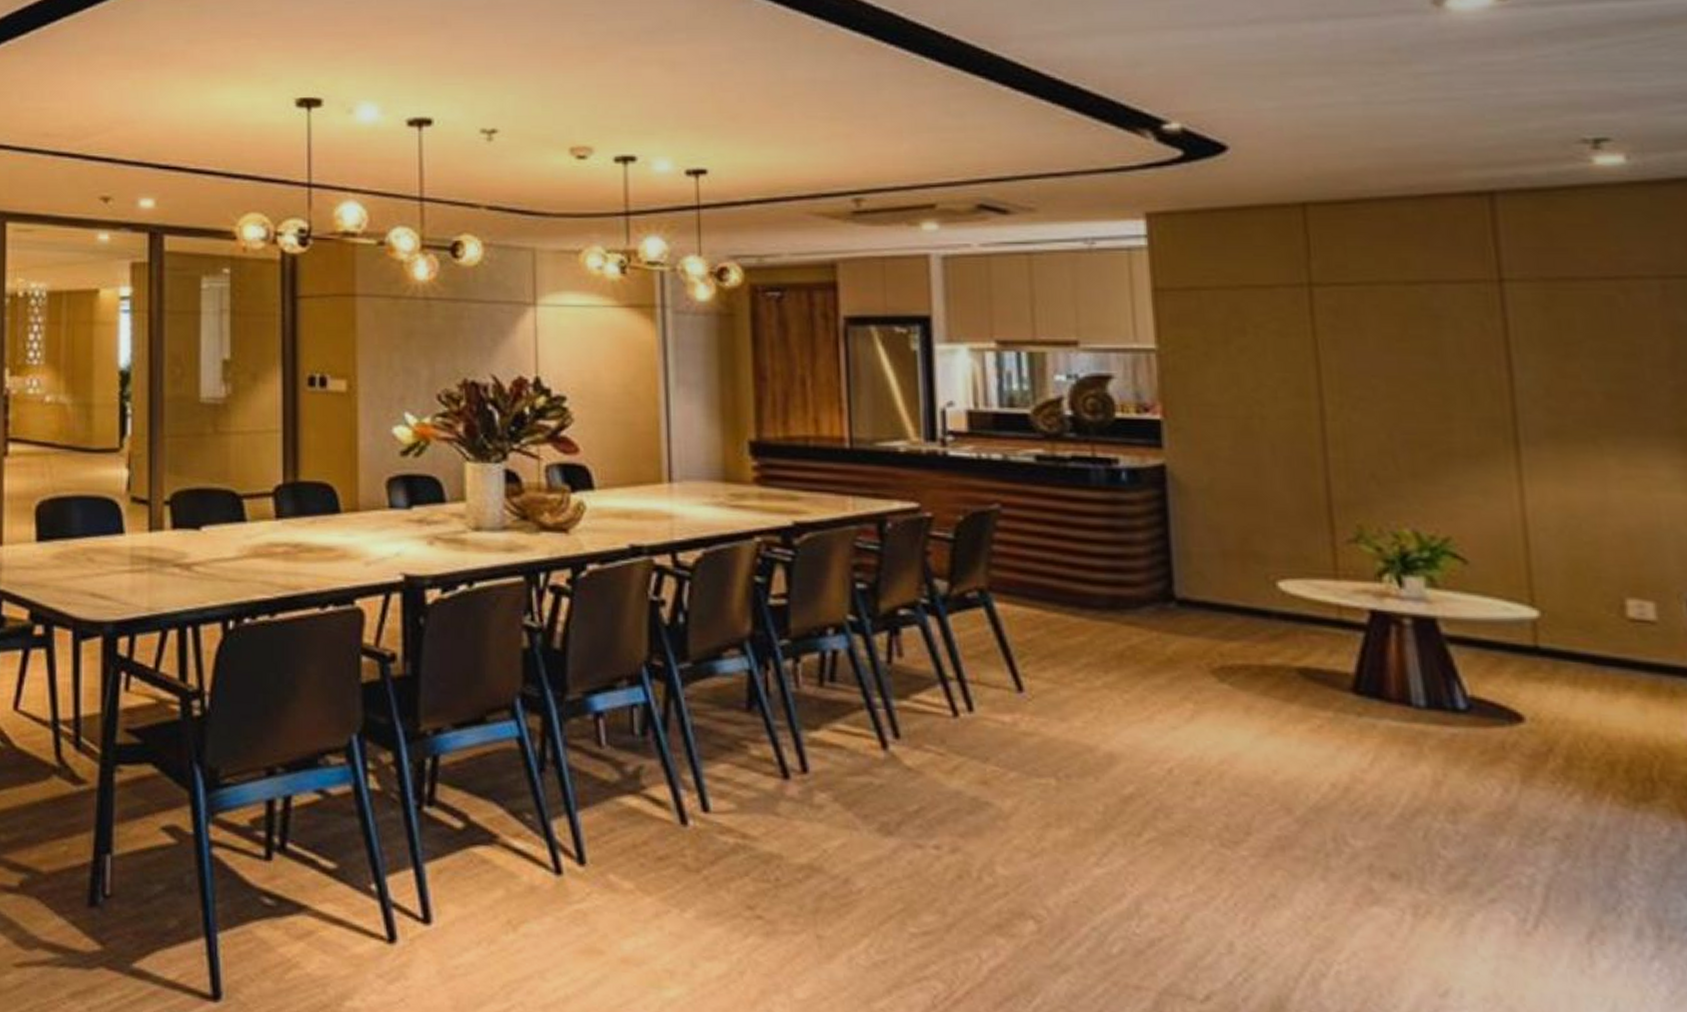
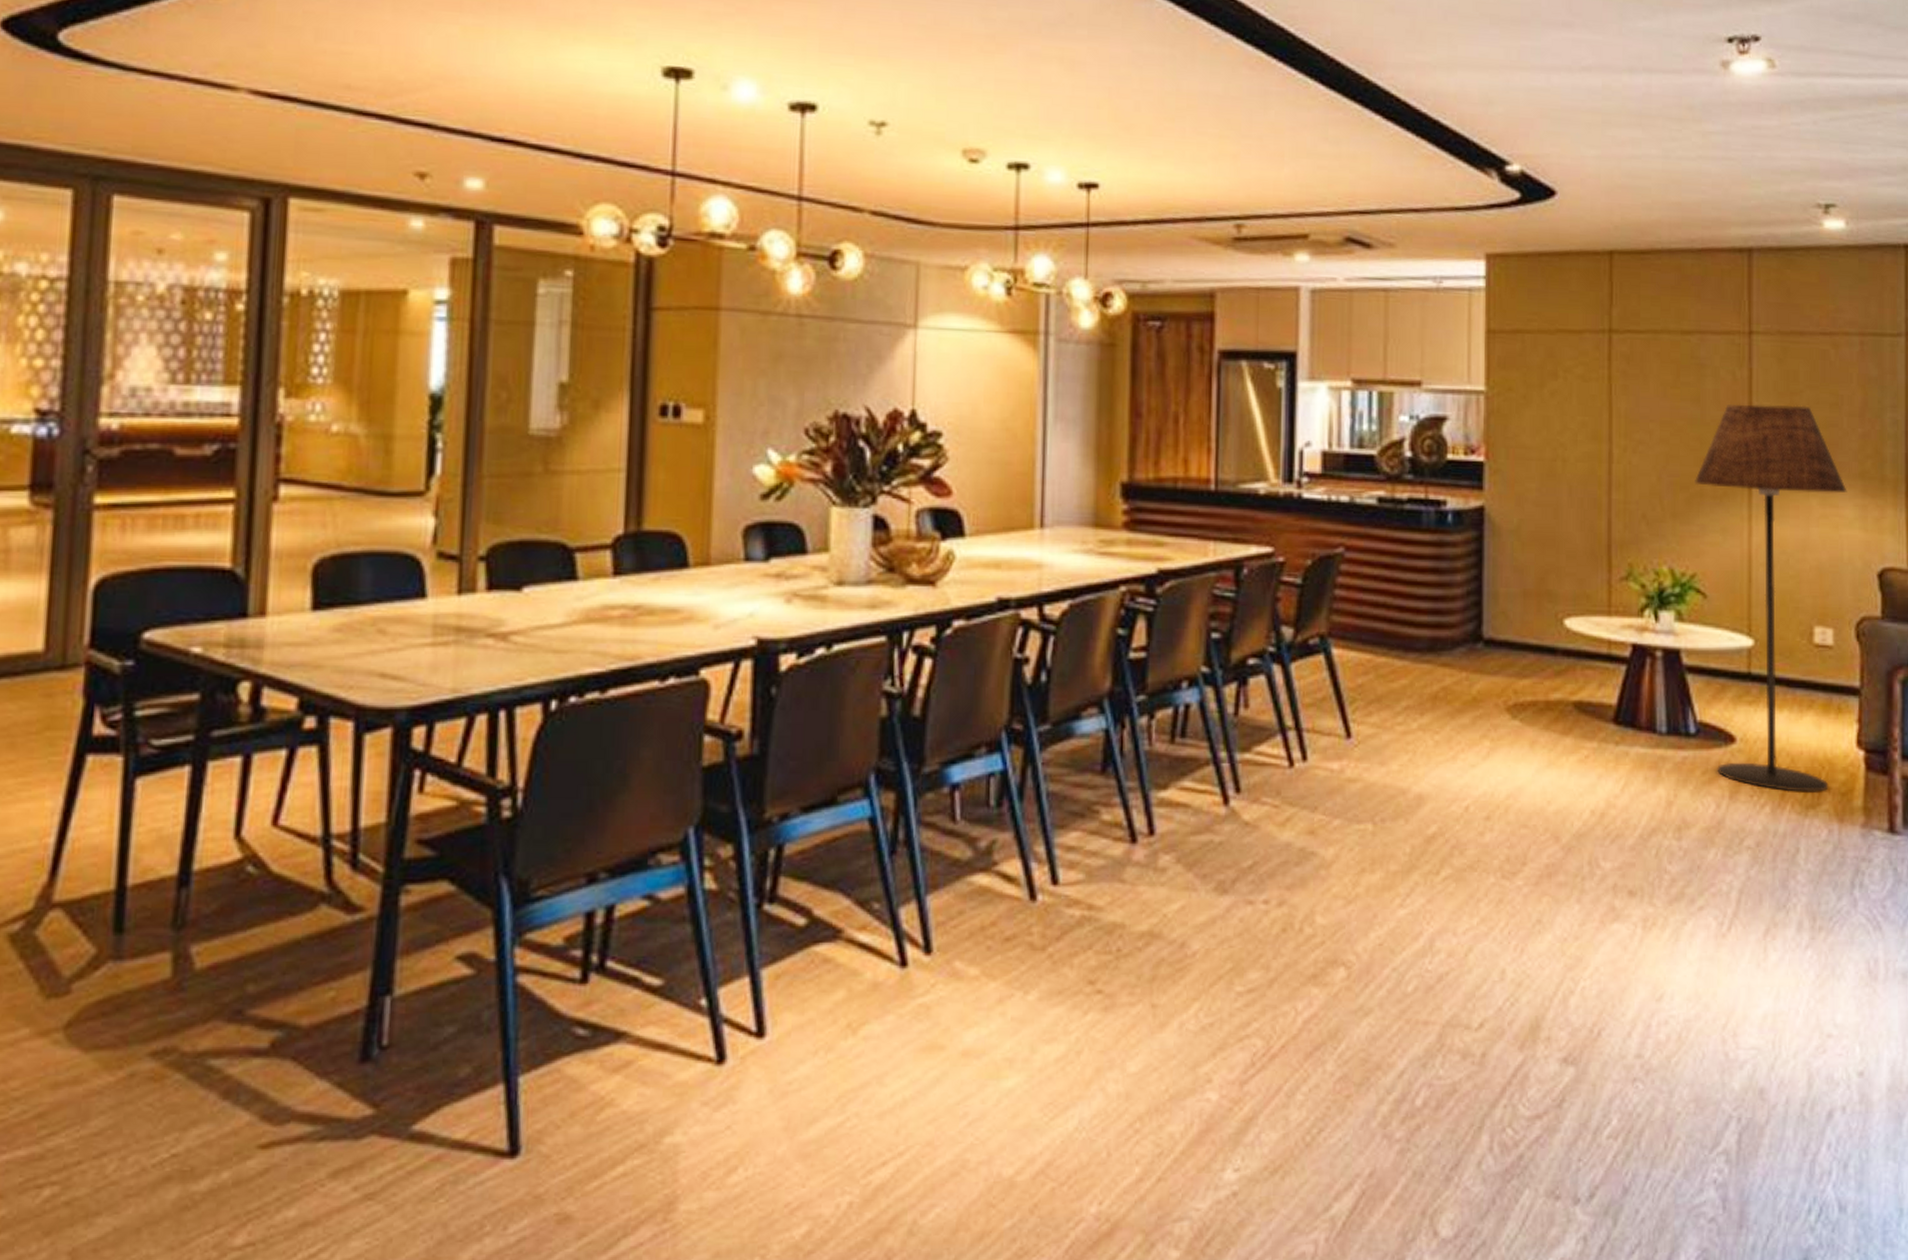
floor lamp: none [1439,356,1667,784] -> present [1695,404,1847,792]

